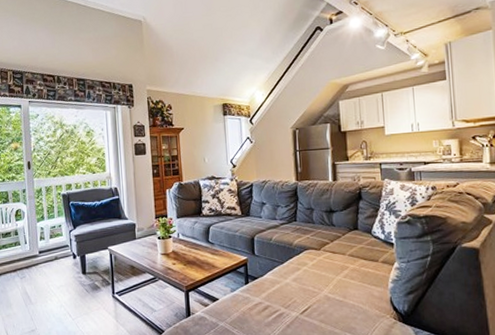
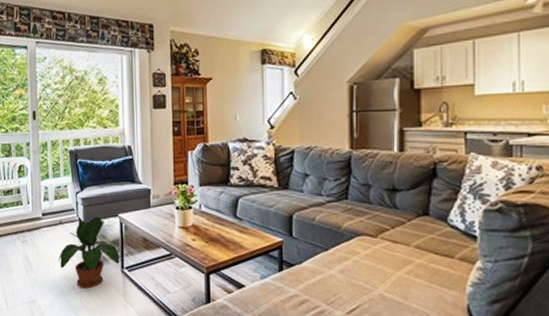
potted plant: none [54,250,111,315] -> present [58,216,120,289]

